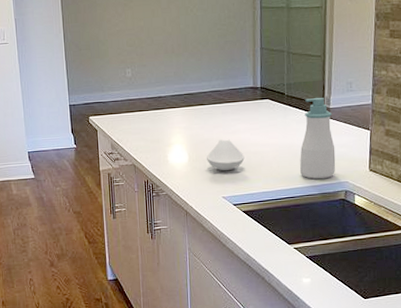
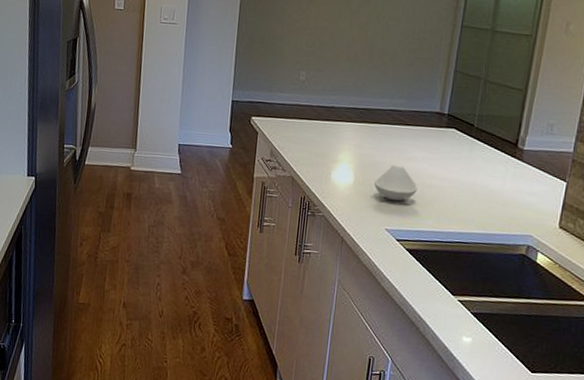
soap bottle: present [299,97,336,179] -> none [477,135,526,228]

